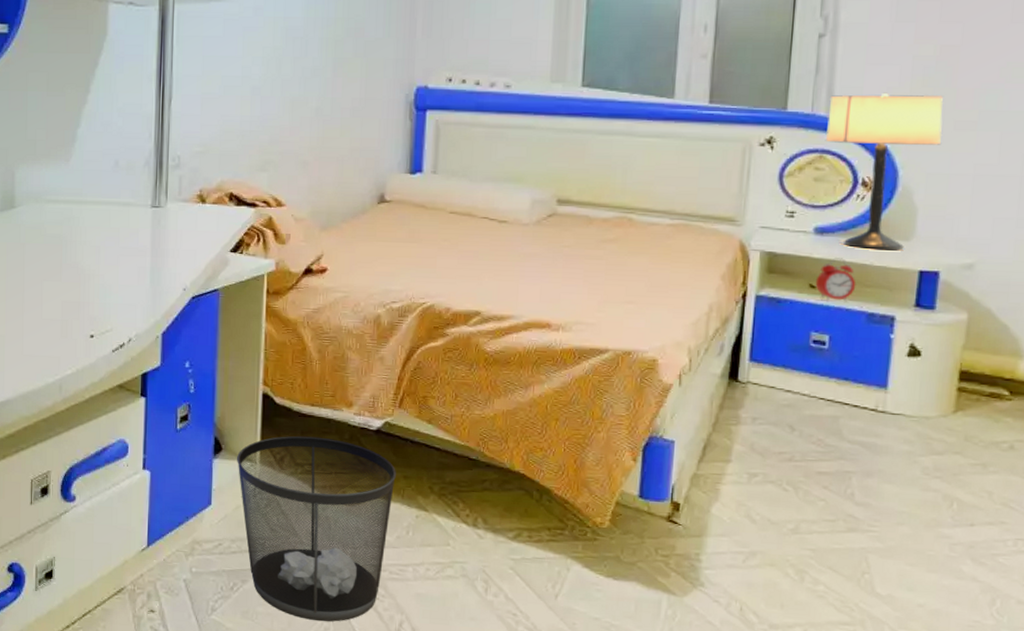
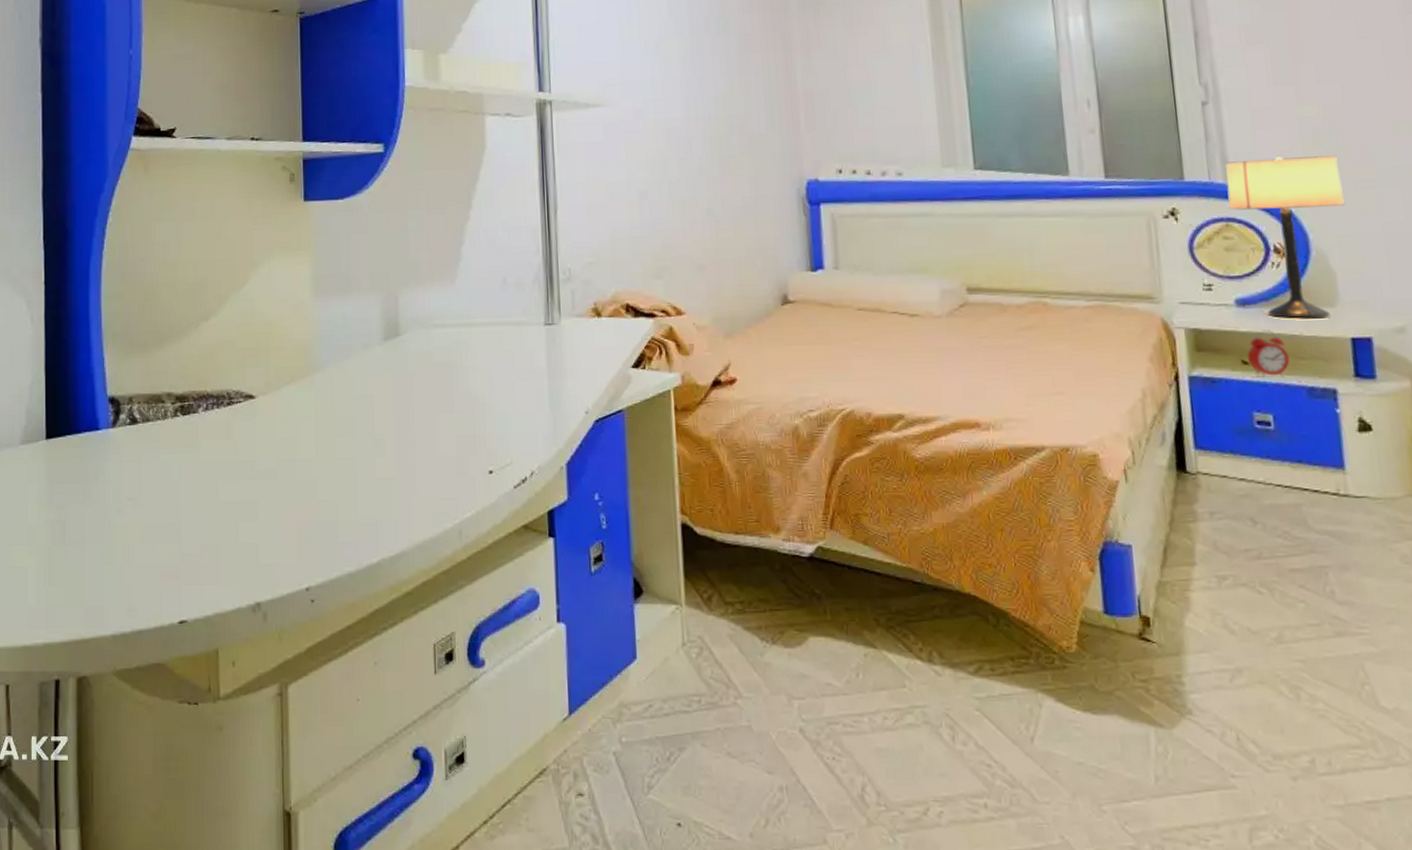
waste bin: present [237,435,396,622] -> none [660,569,837,792]

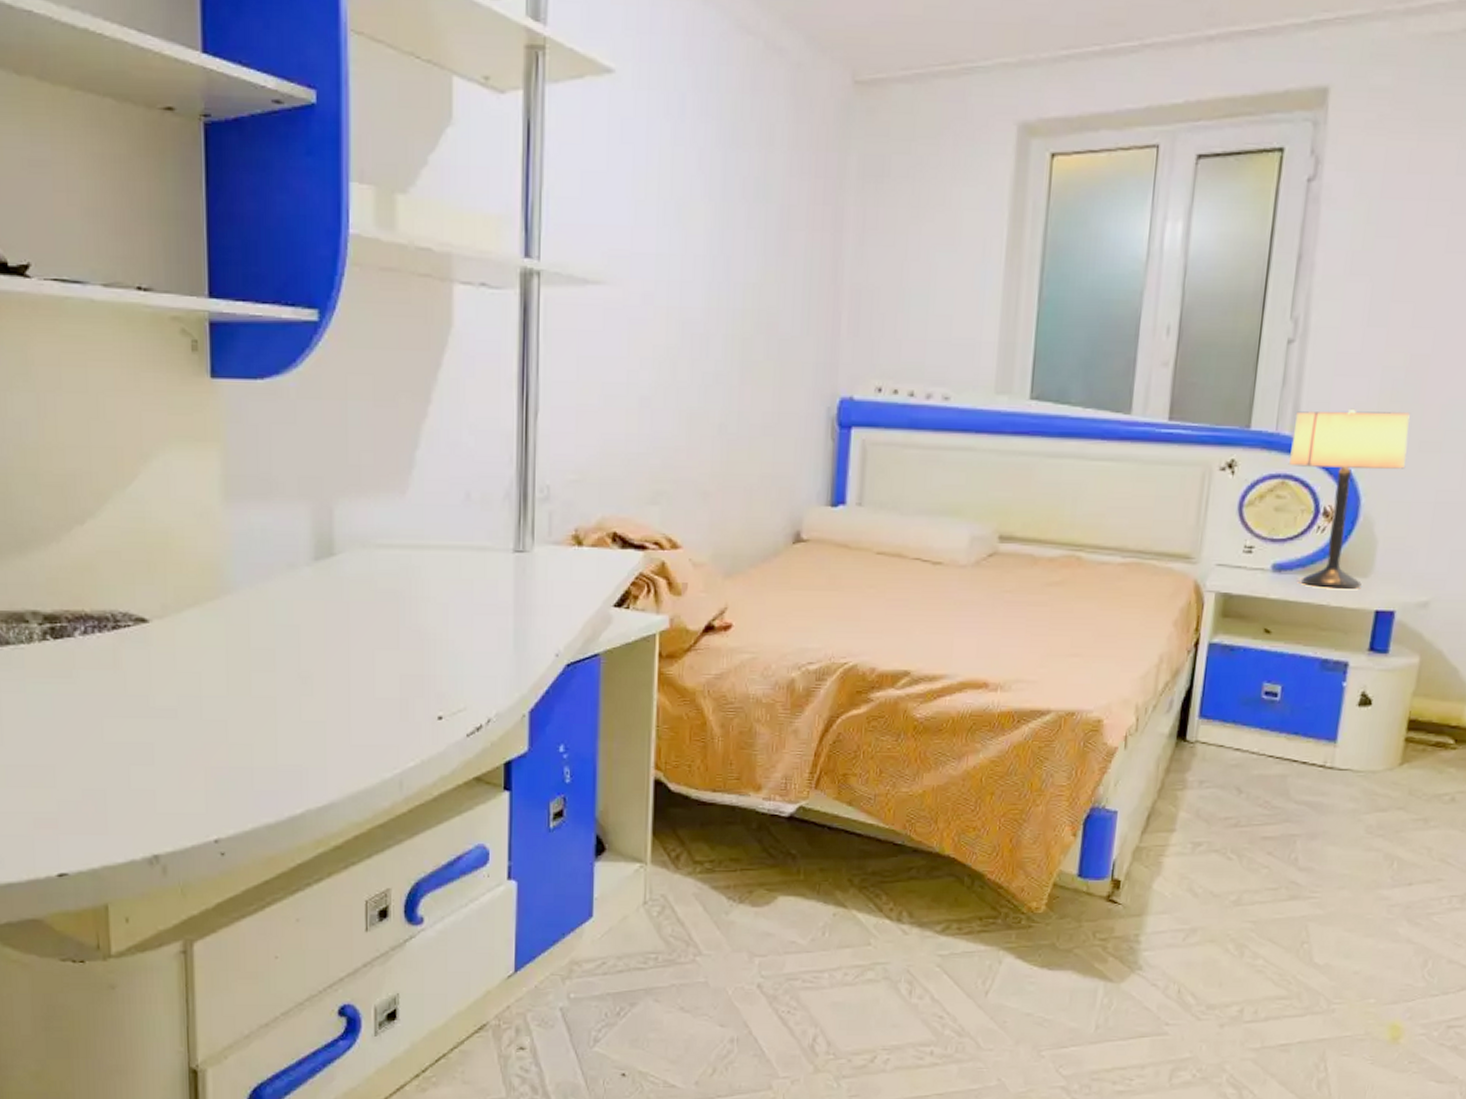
alarm clock: present [1247,330,1290,378] -> none [1270,598,1312,648]

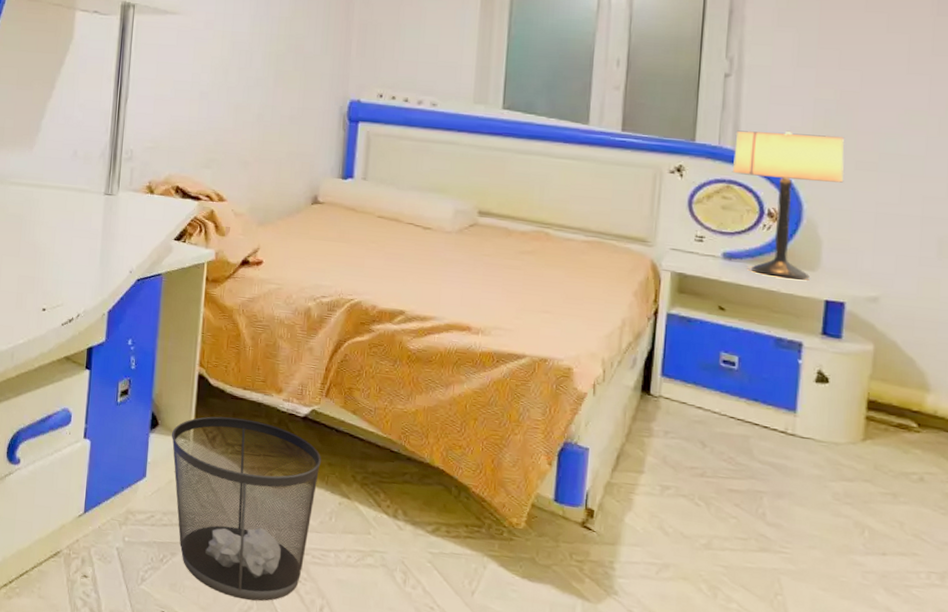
waste bin: none [623,828,811,1044] -> present [172,416,321,601]

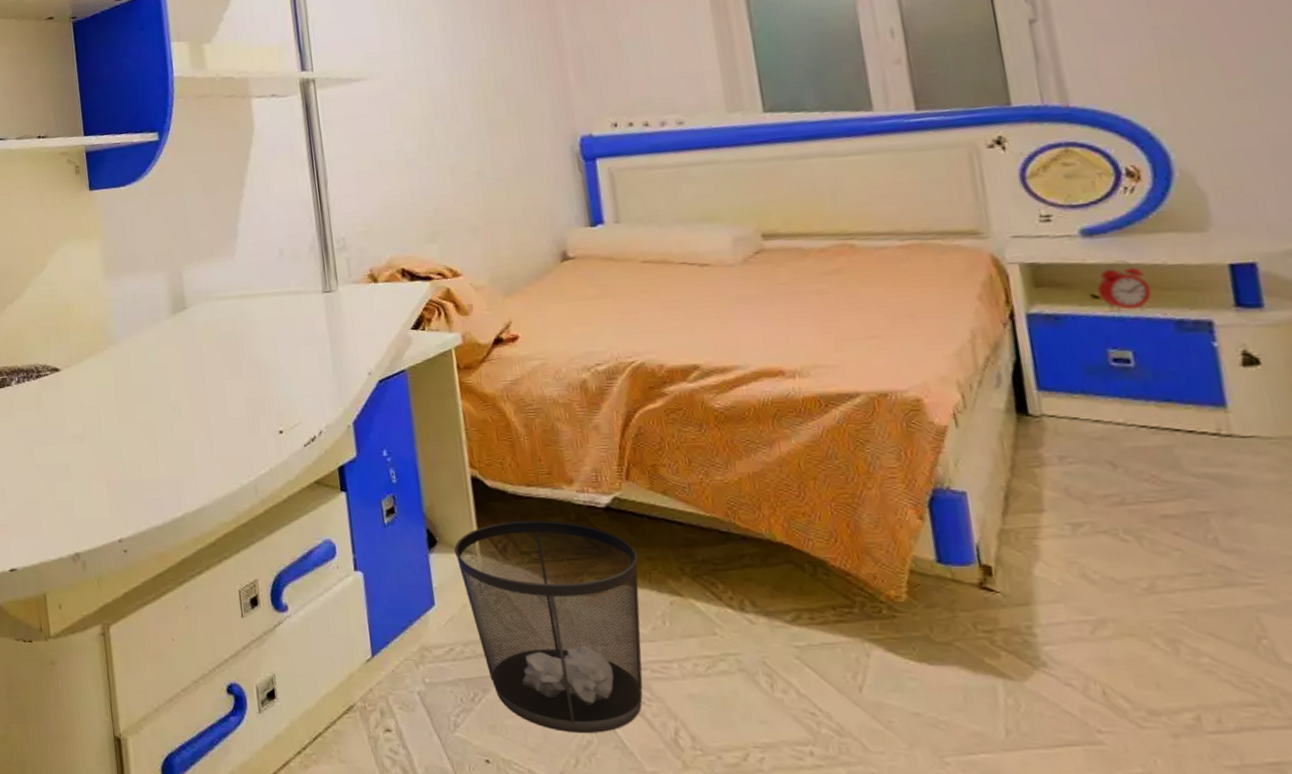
alarm clock: none [724,282,764,326] -> present [1097,260,1152,312]
table lamp: present [732,130,844,279] -> none [1061,65,1216,247]

